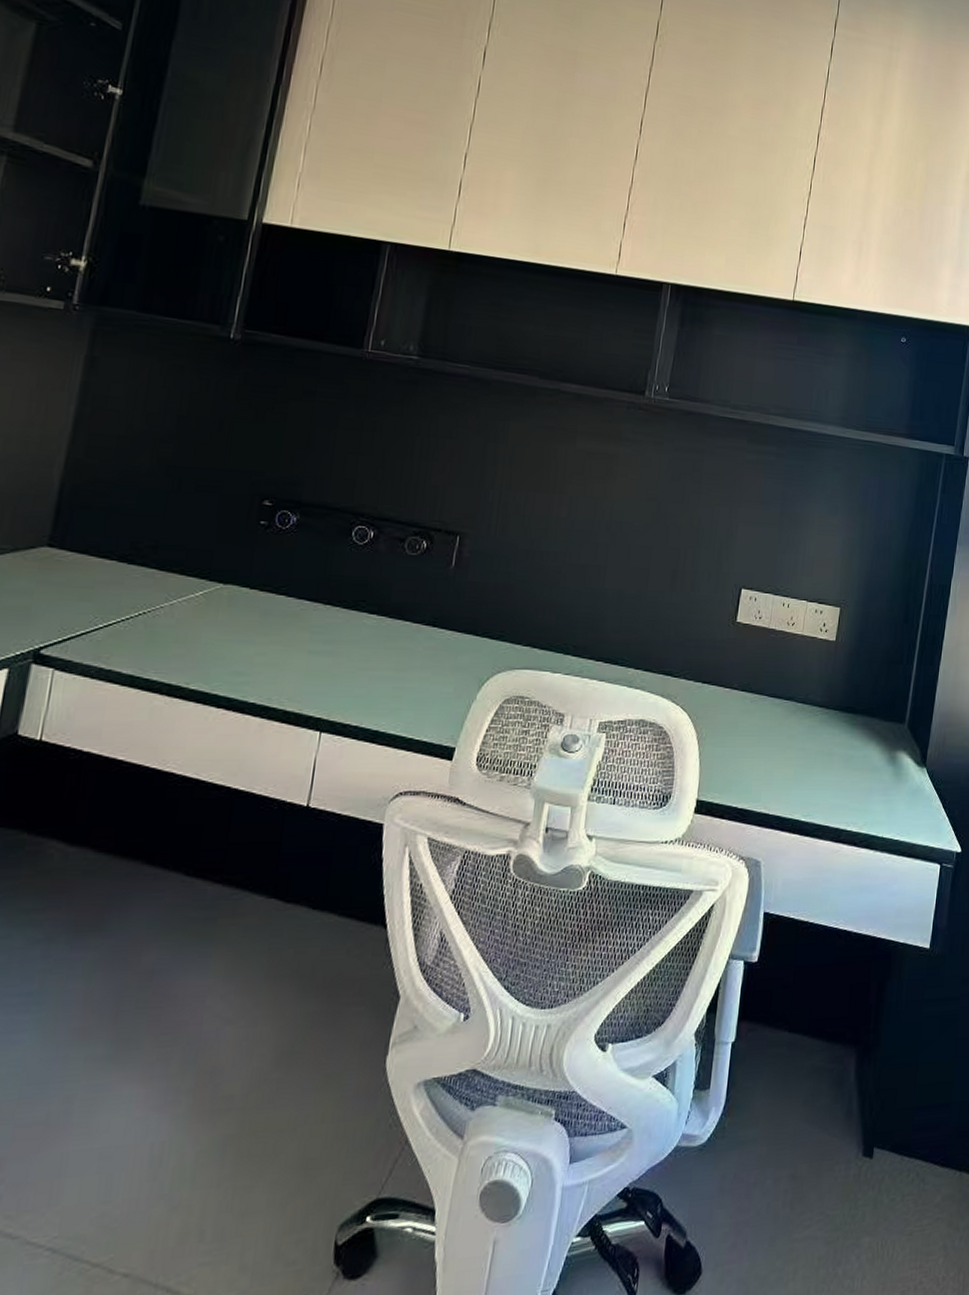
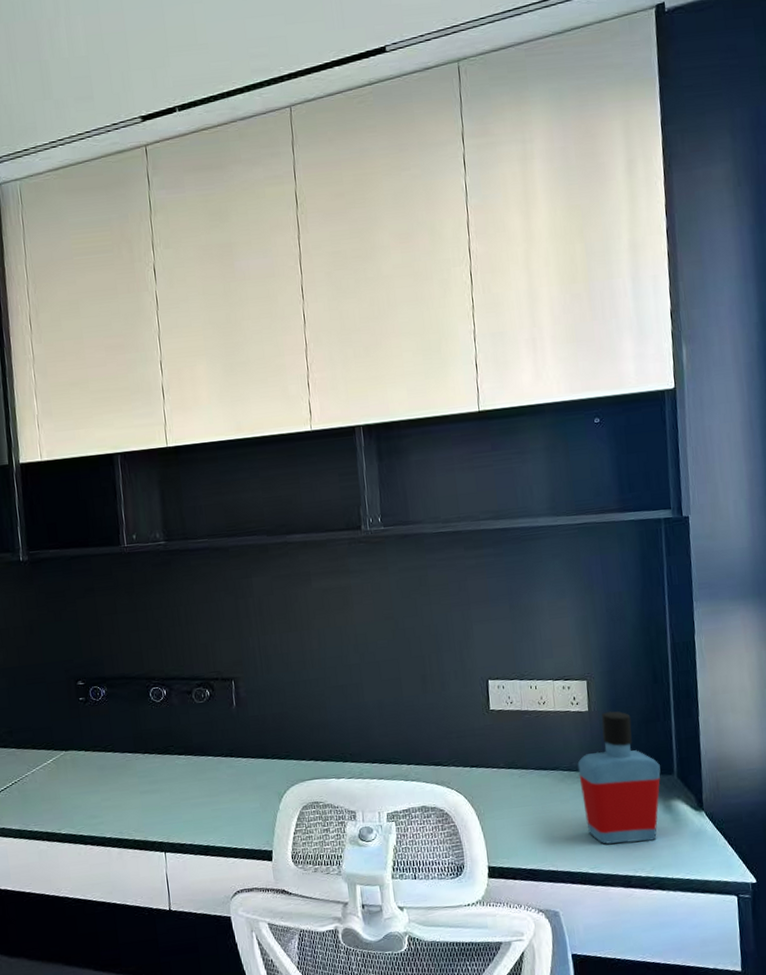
bottle: none [809,645,894,793] -> present [577,711,661,844]

